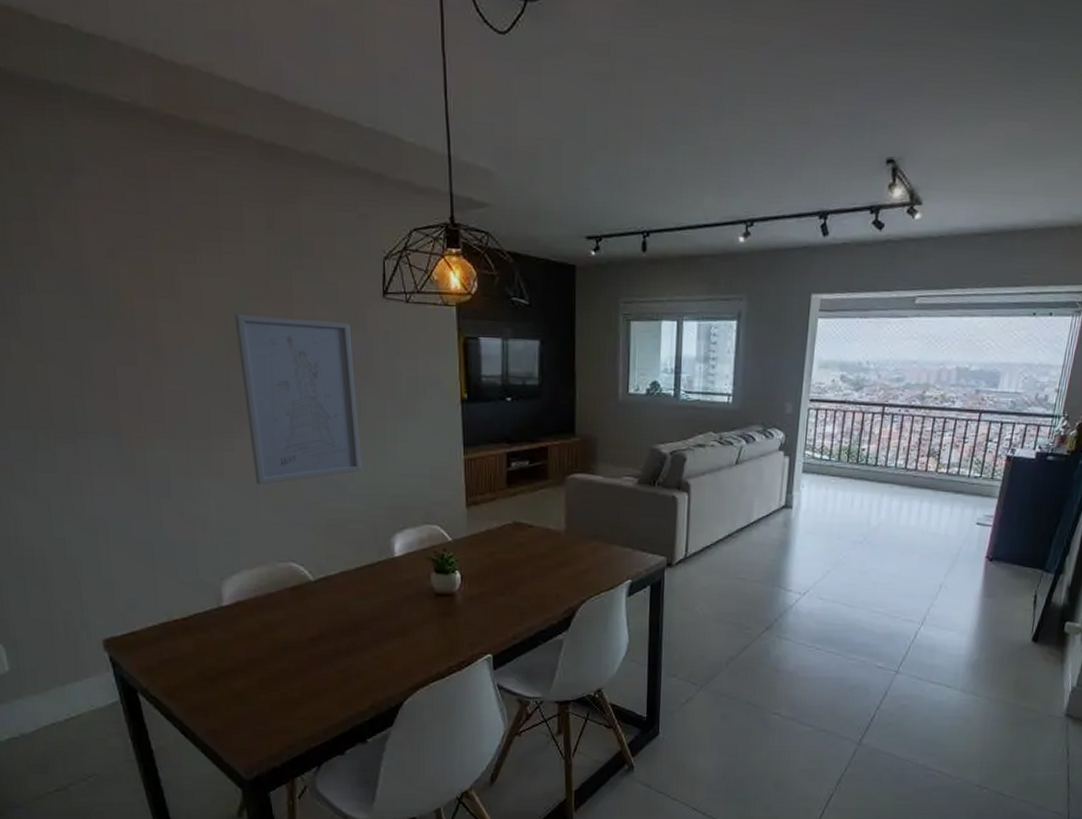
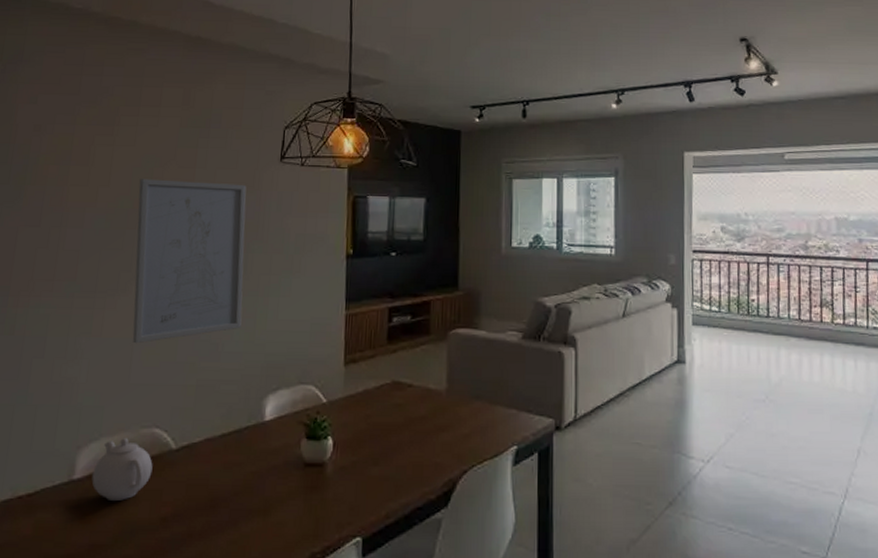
teapot: none [239,571,295,624] -> present [91,438,153,501]

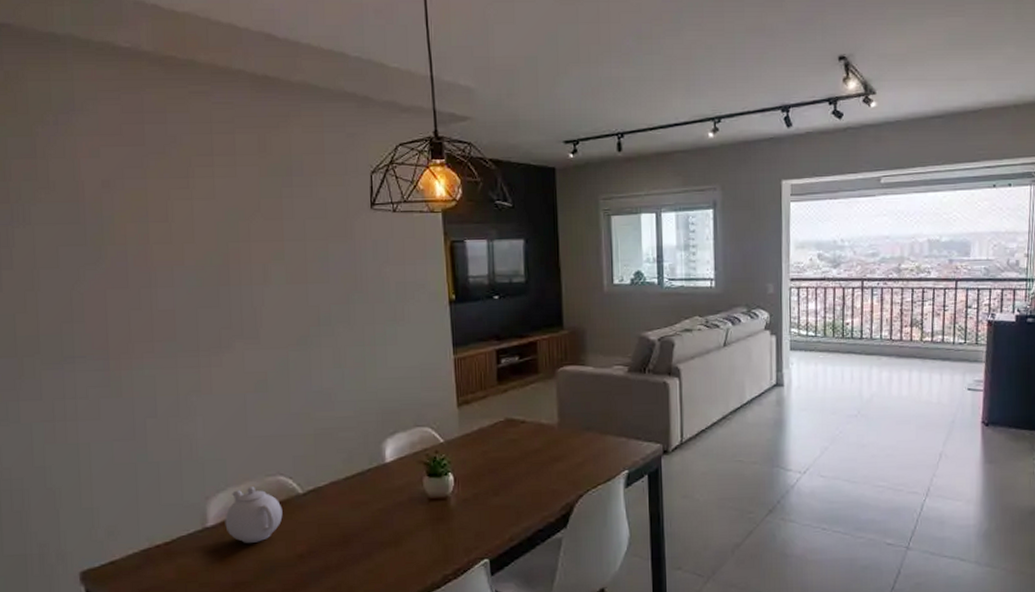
wall art: present [132,179,247,344] -> none [225,233,351,399]

